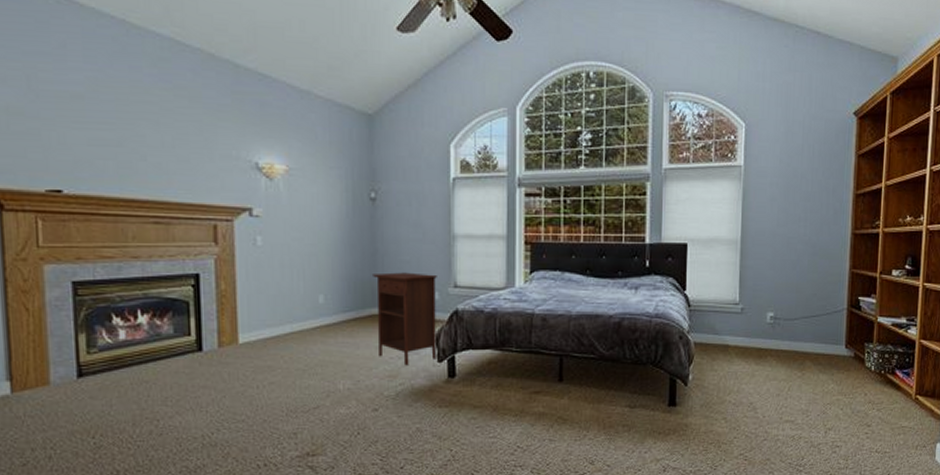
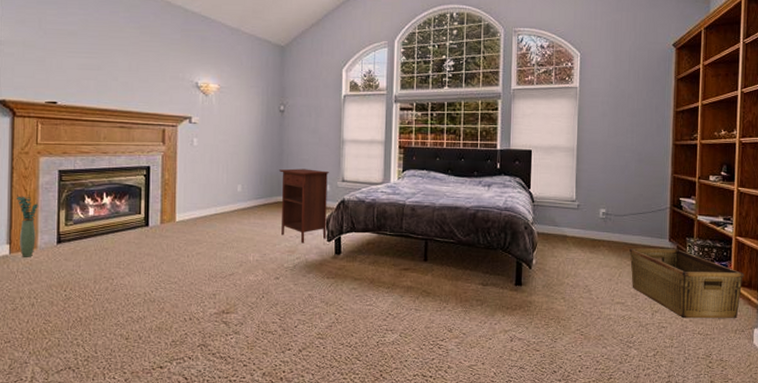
vase: none [13,315,48,397] -> present [16,194,39,257]
hamper: none [801,356,928,434] -> present [629,248,744,318]

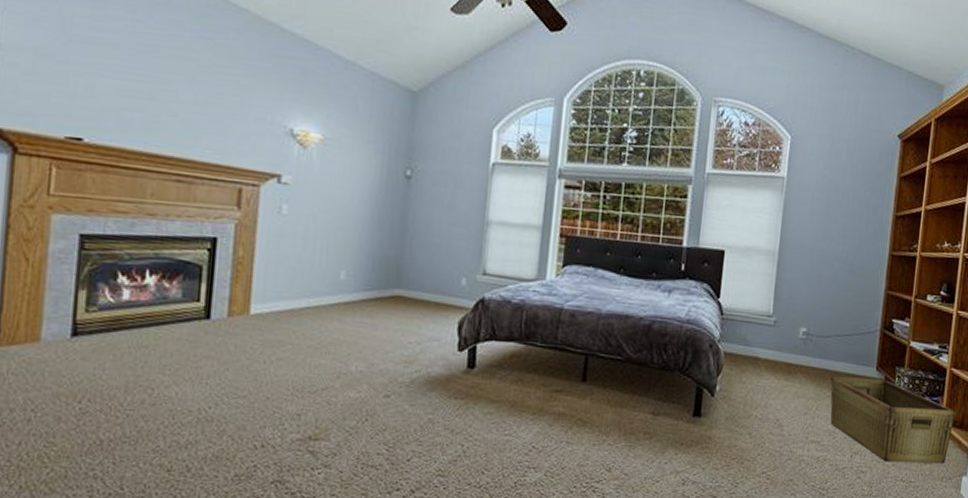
vase: present [16,194,39,257] -> none [10,264,47,354]
nightstand: present [278,168,329,243] -> none [397,253,466,352]

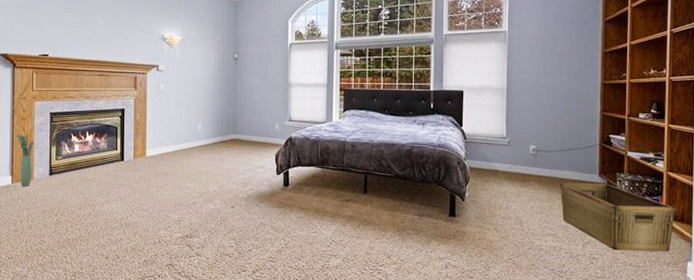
vase: none [10,264,47,354] -> present [16,133,35,187]

